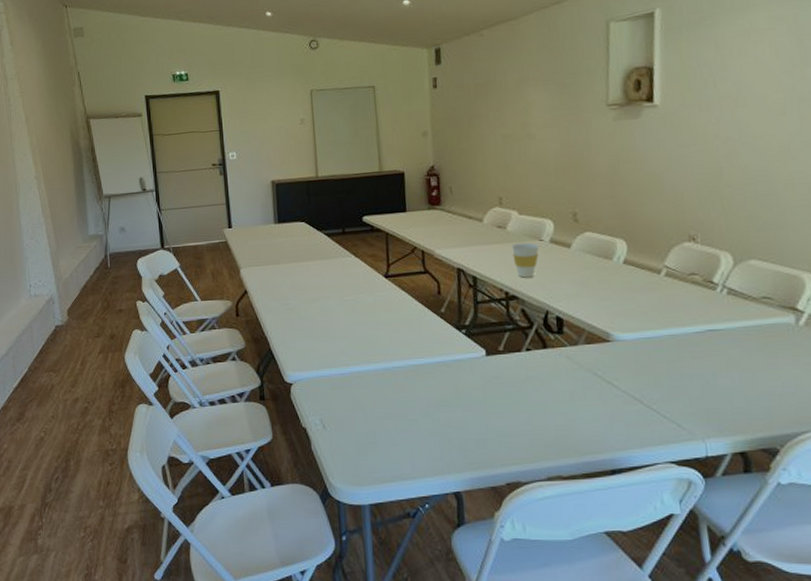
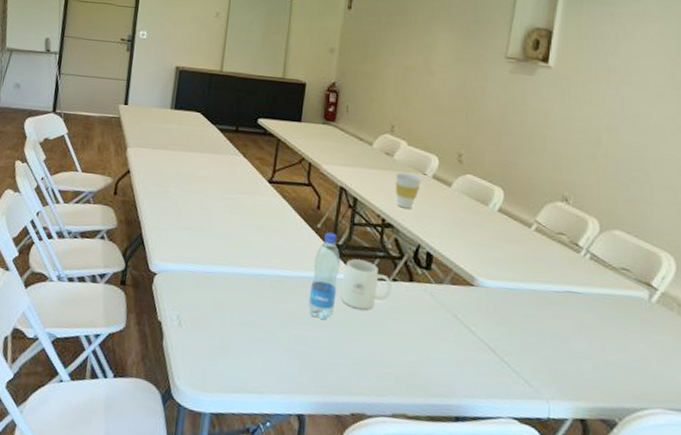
bottle: none [444,315,473,400] -> present [308,232,341,320]
mug: none [475,336,527,384] -> present [341,259,392,310]

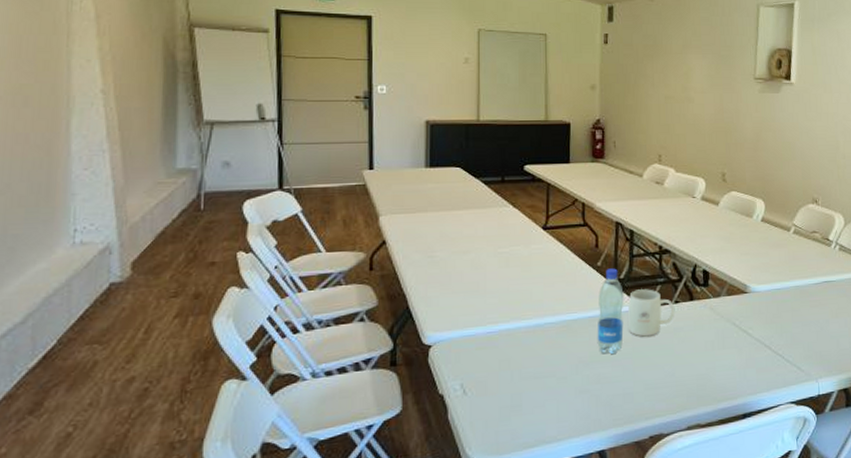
cup: present [395,172,421,209] -> none [667,199,691,233]

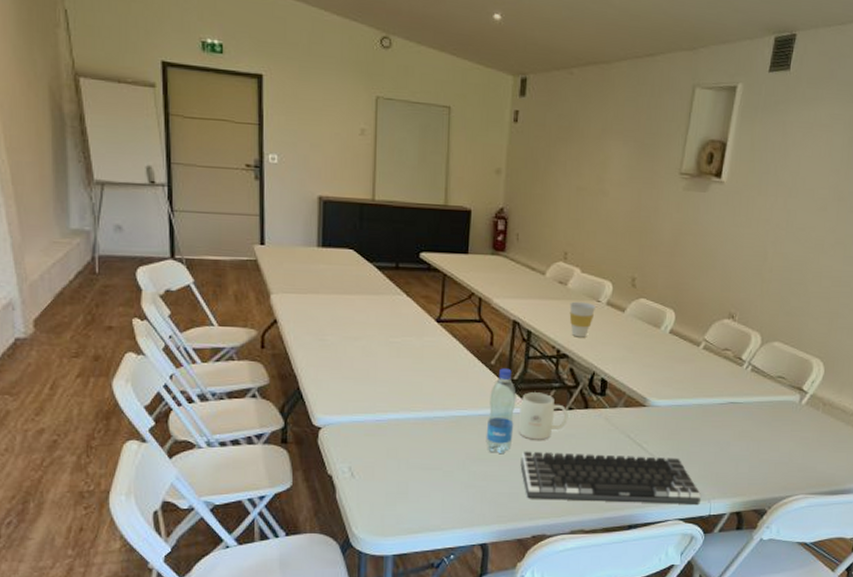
computer keyboard: none [632,340,808,398] -> present [520,451,701,504]
cup: none [667,199,691,233] -> present [569,301,595,338]

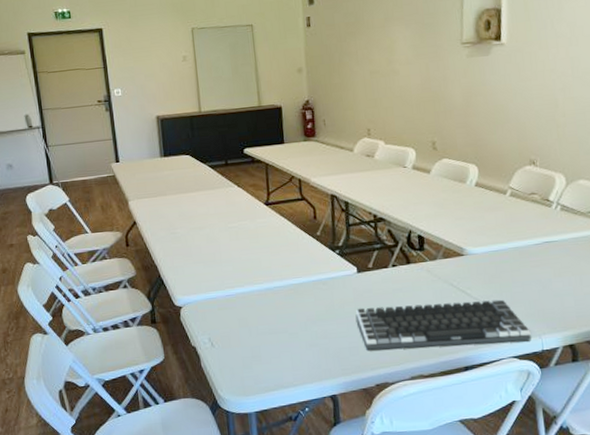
bottle: present [486,368,517,455] -> none [320,237,346,314]
mug: present [518,392,569,440] -> none [348,254,393,298]
cup: present [569,301,595,338] -> none [379,169,403,202]

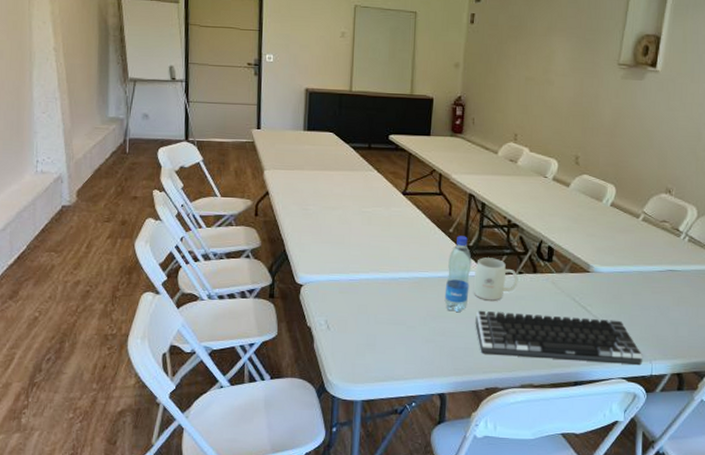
bottle: none [320,237,346,314] -> present [444,236,472,313]
mug: none [348,254,393,298] -> present [473,257,519,301]

